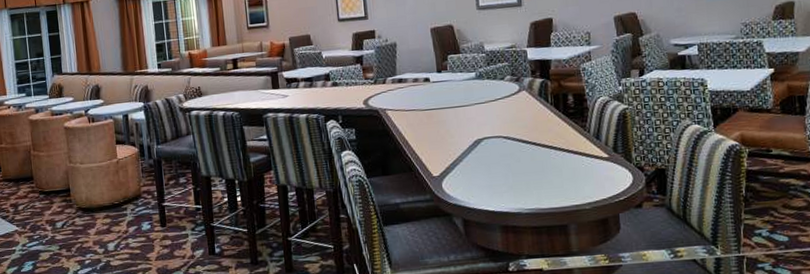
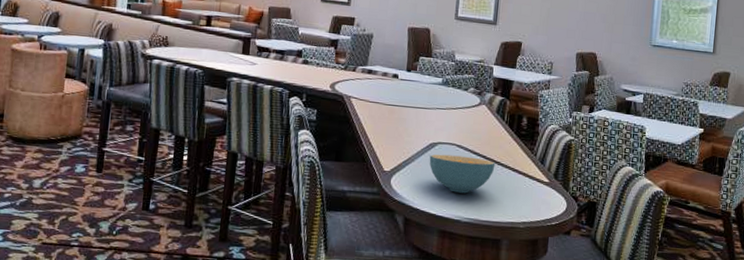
cereal bowl: none [477,146,548,185] -> present [429,154,496,194]

